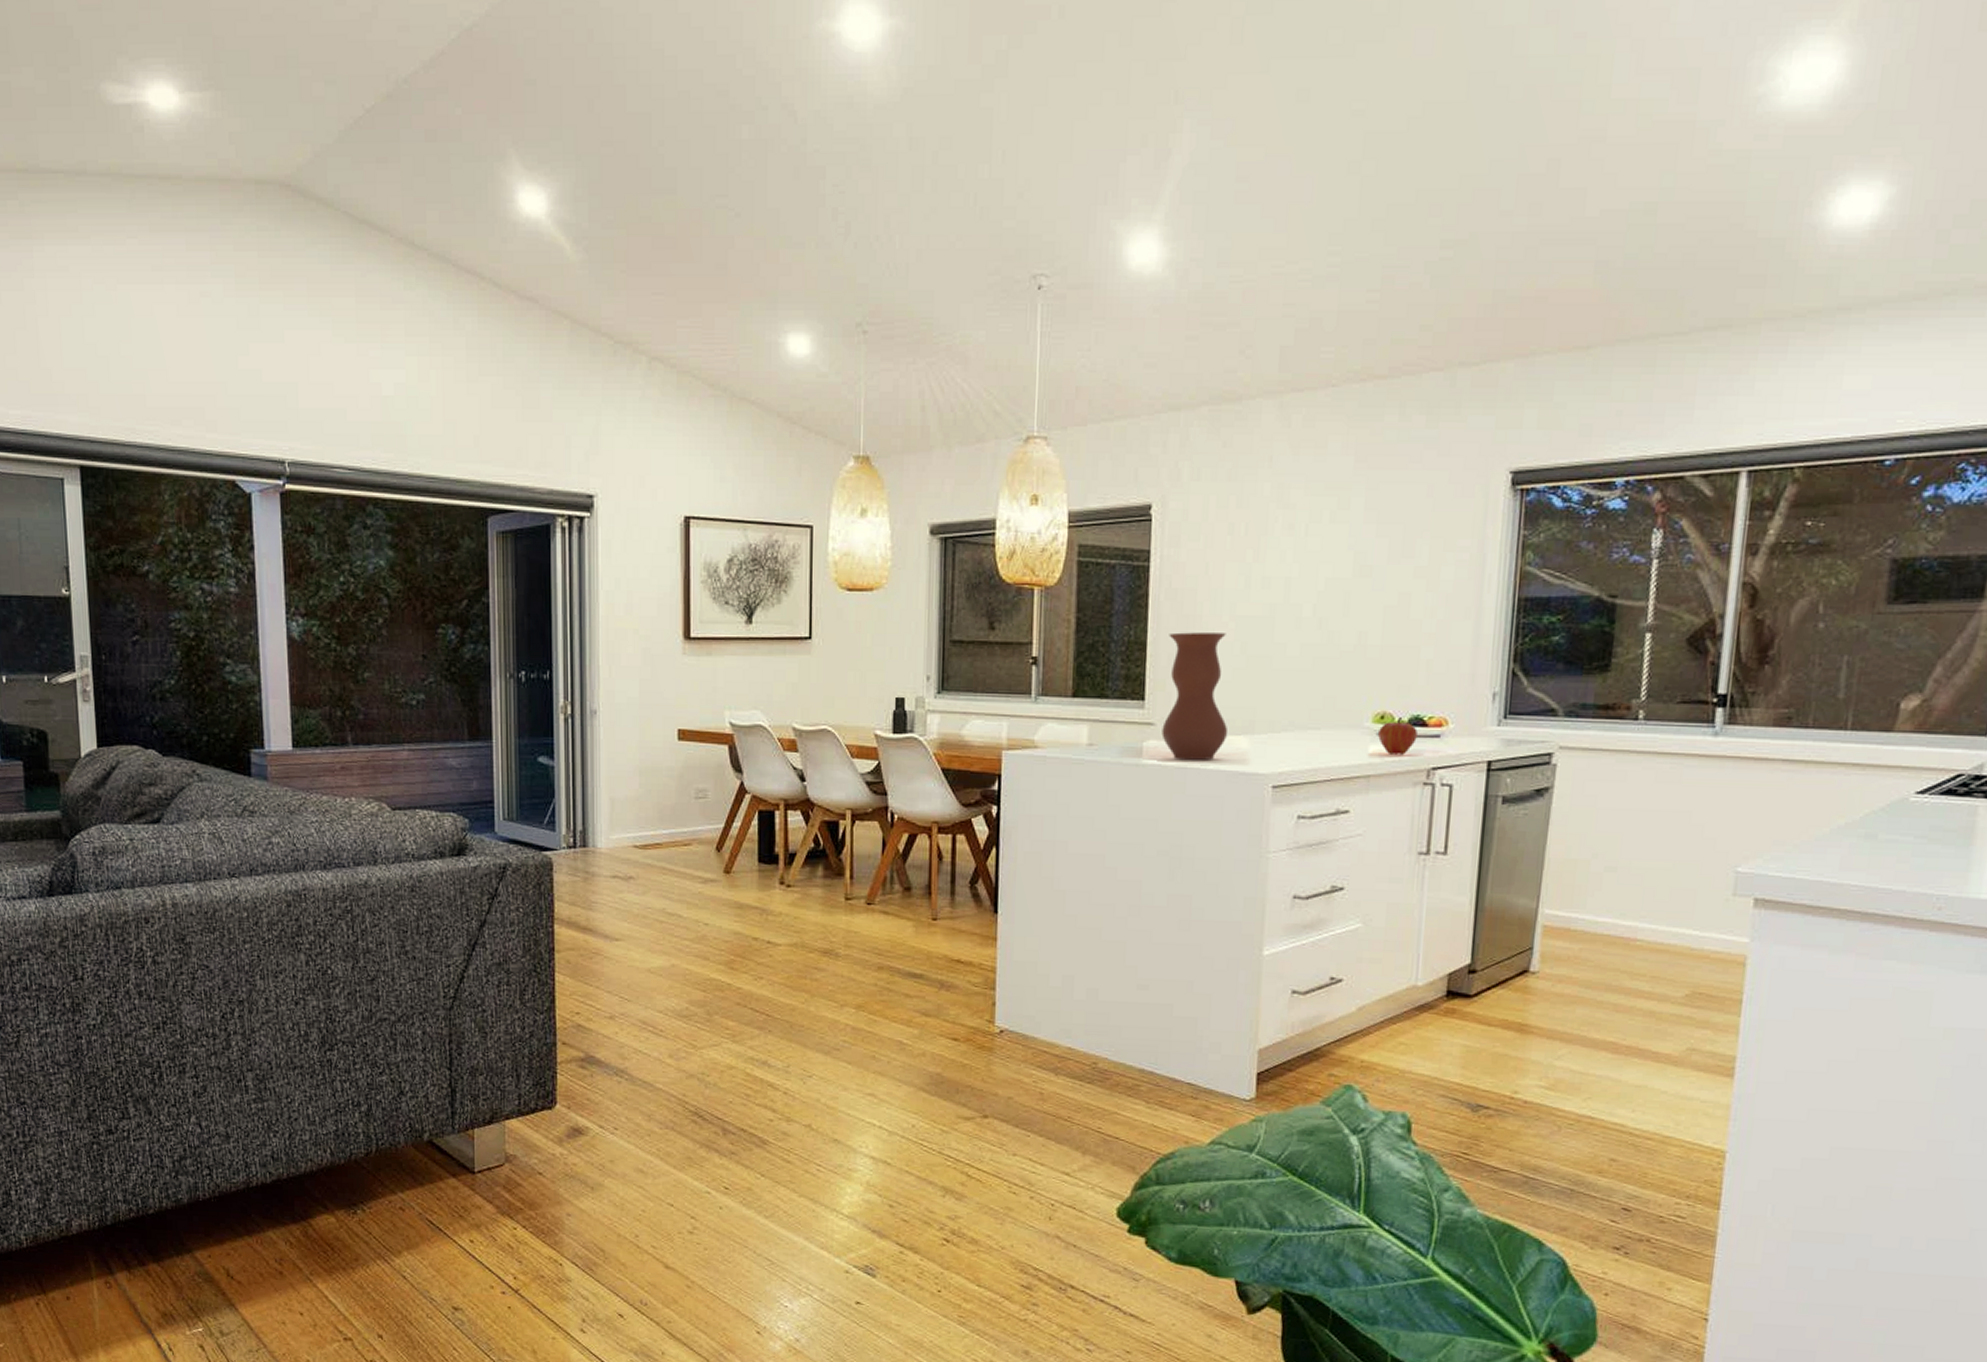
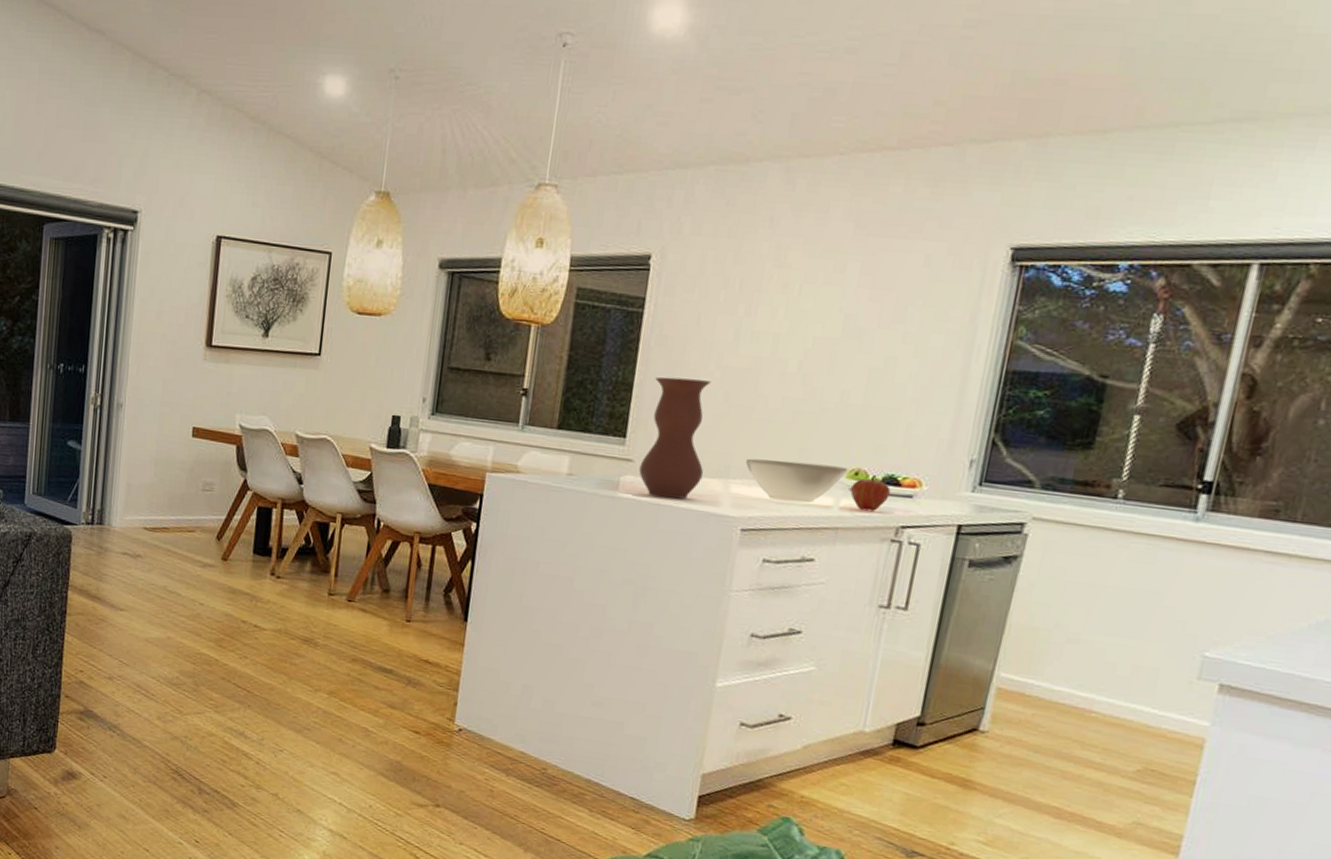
bowl: none [1269,710,1374,753] -> present [745,458,848,504]

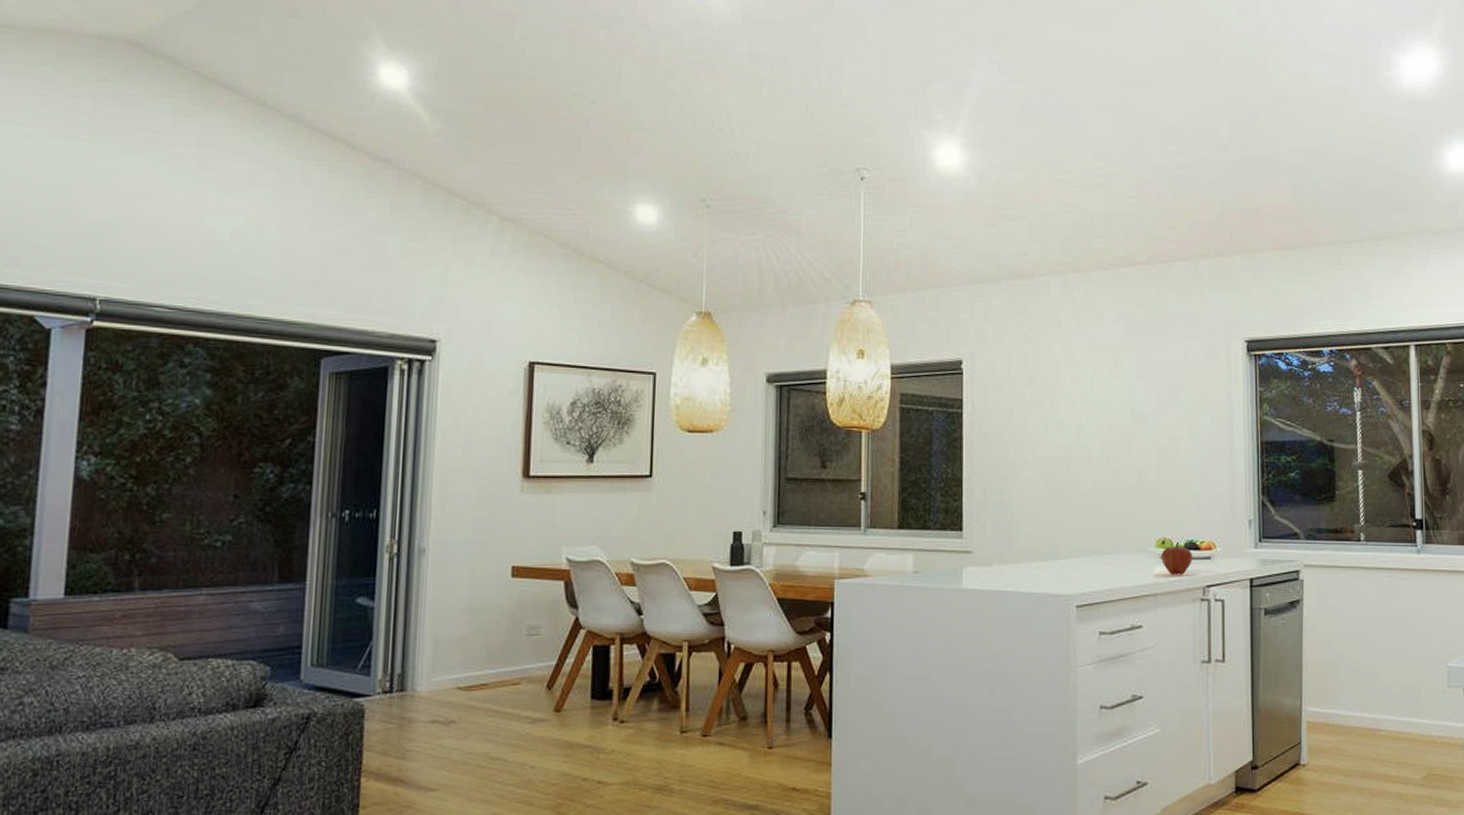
vase: present [639,377,711,499] -> none [979,470,1036,584]
bowl: present [745,458,848,504] -> none [1070,537,1156,574]

